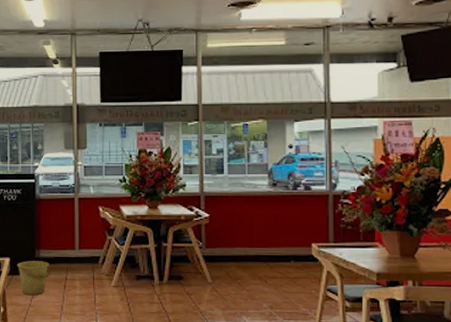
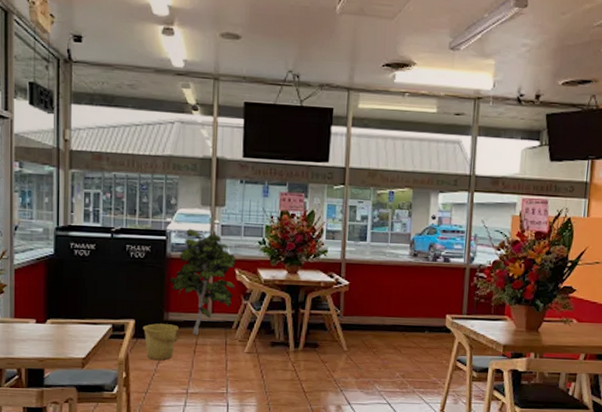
indoor plant: none [39,171,99,270] -> present [169,228,236,335]

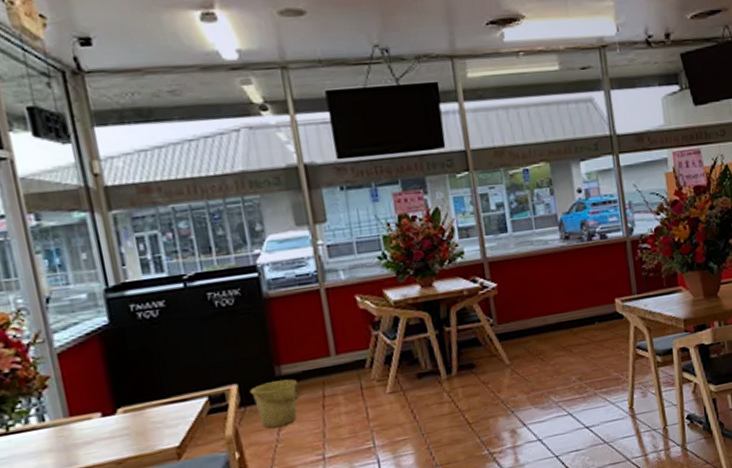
indoor plant: present [169,228,236,335] -> none [273,254,360,386]

